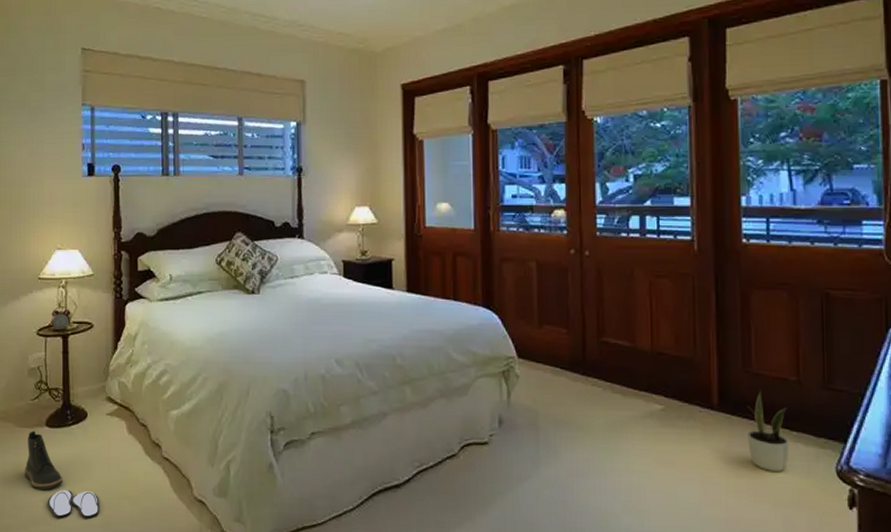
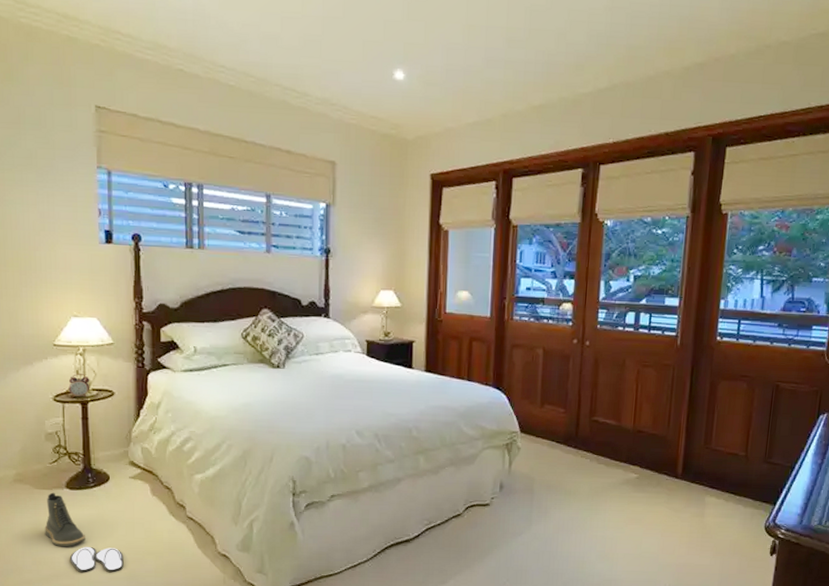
potted plant: present [747,390,789,473] -> none [701,463,734,528]

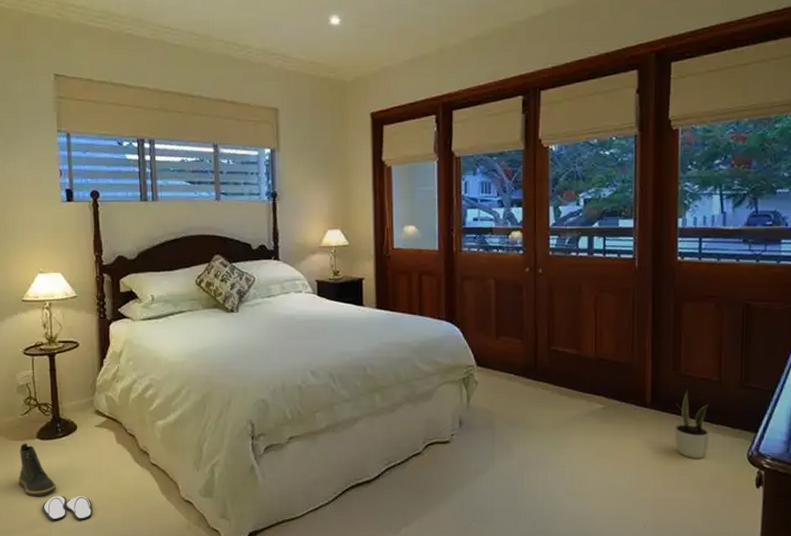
alarm clock: present [68,374,90,398] -> none [37,327,57,351]
potted plant: none [701,463,734,528] -> present [675,390,710,459]

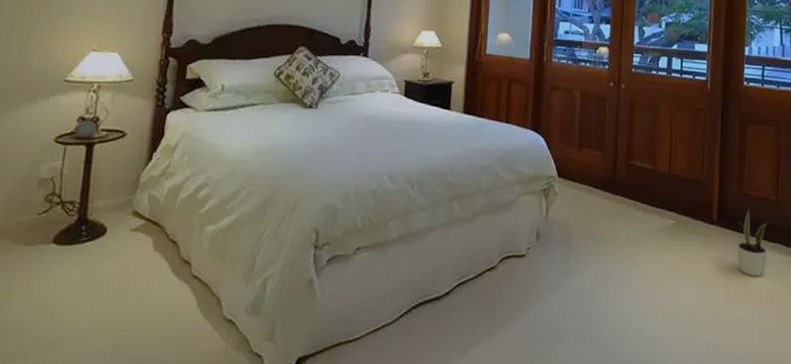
boot: present [18,443,57,497] -> none [18,248,68,316]
alarm clock: none [37,327,57,351] -> present [74,112,101,140]
slippers: present [42,496,93,522] -> none [43,314,110,347]

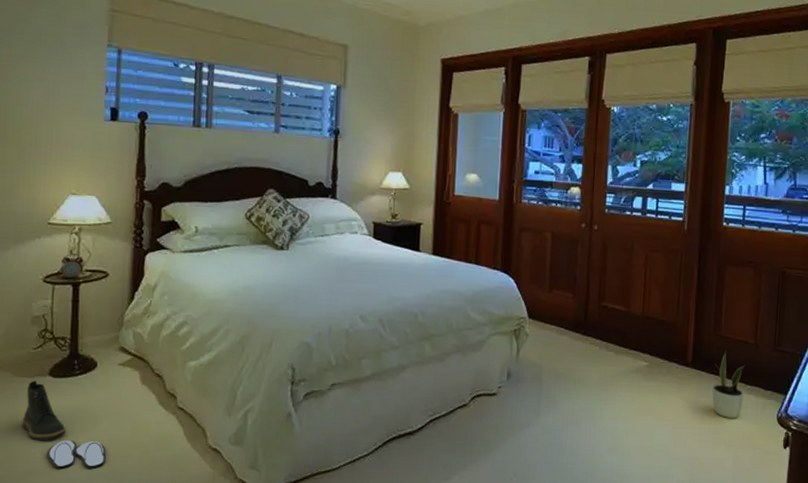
boot: none [18,248,68,316] -> present [22,380,67,441]
slippers: none [43,314,110,347] -> present [46,440,106,470]

